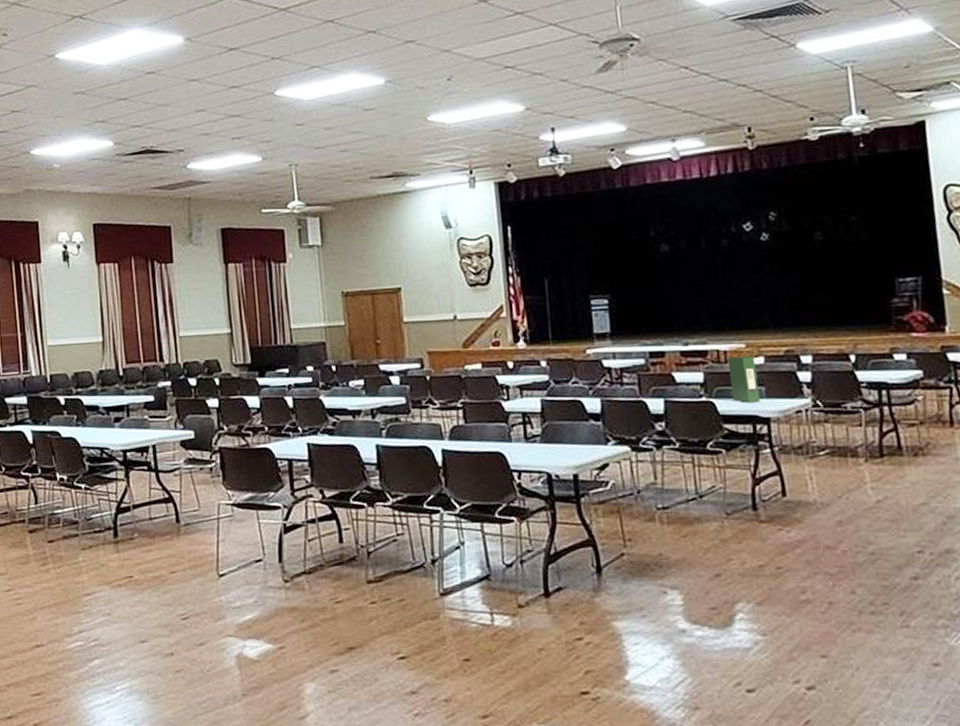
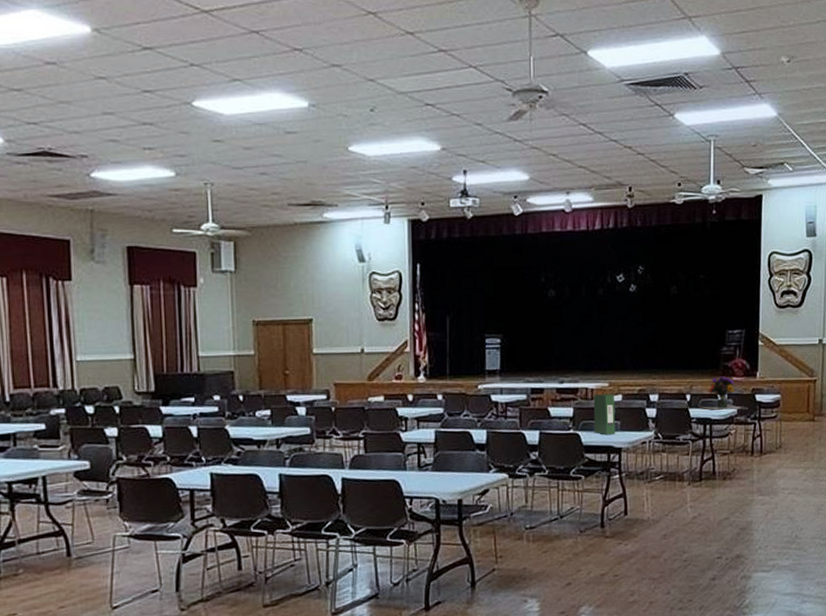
flower arrangement: none [866,332,939,373] -> present [697,376,748,410]

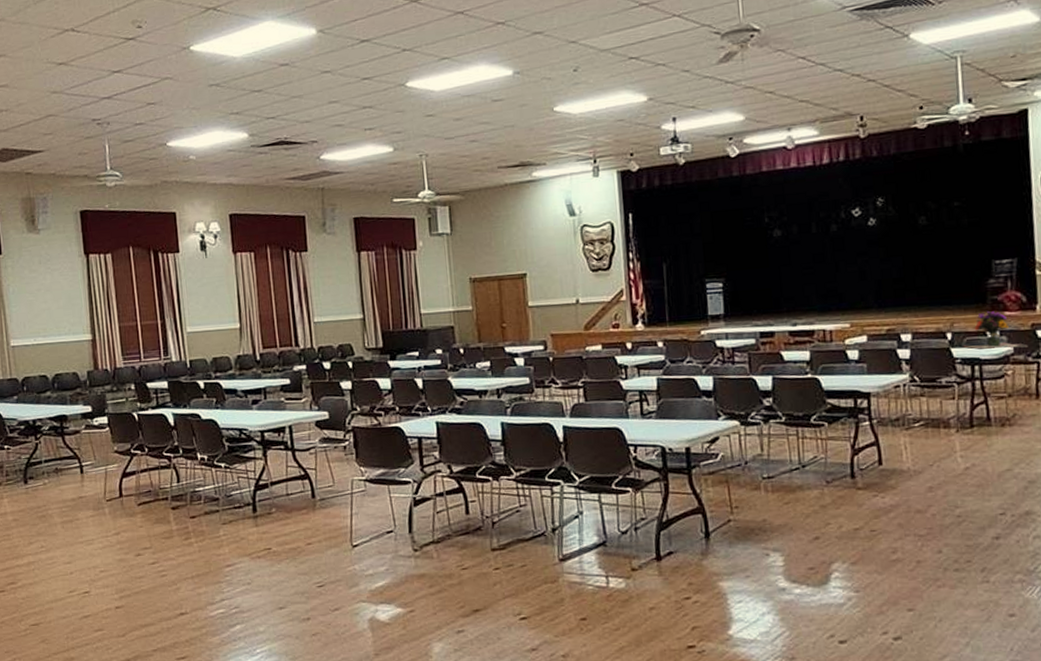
binder: present [593,394,616,435] -> none [832,335,862,379]

